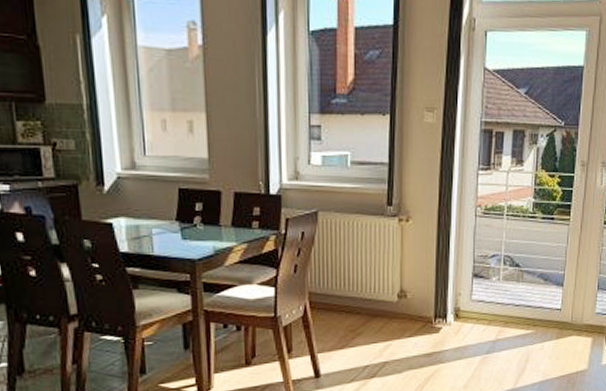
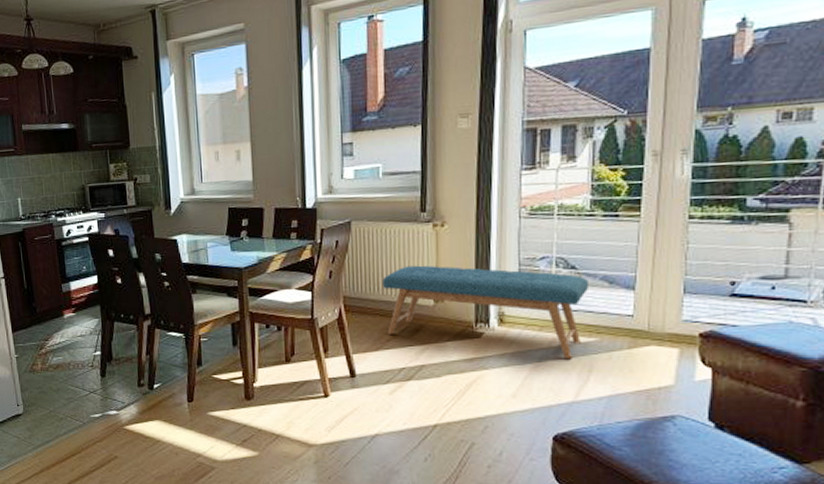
bench: none [349,260,530,351] -> present [382,265,590,359]

